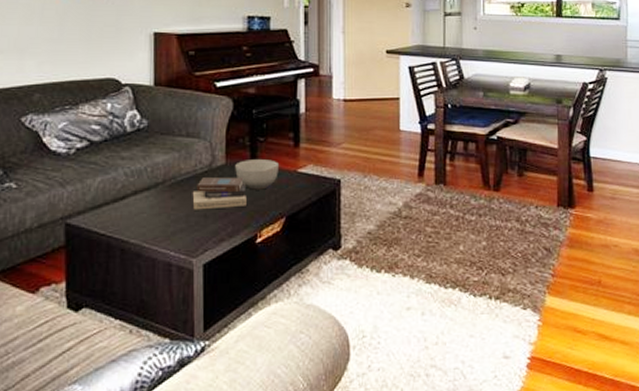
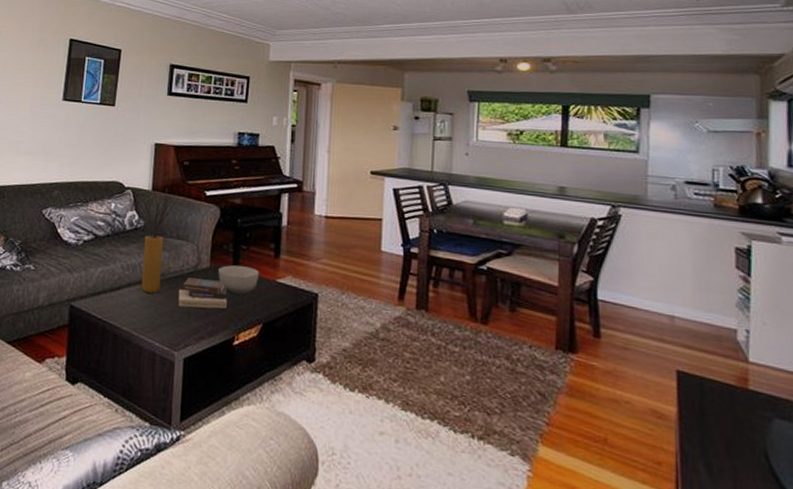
vase: none [145,81,184,199] -> present [141,187,177,294]

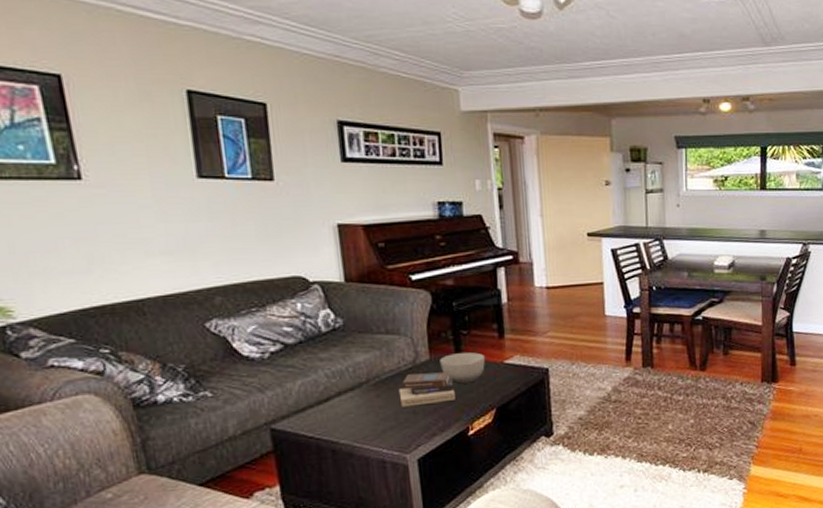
vase: present [141,187,177,294] -> none [337,276,378,399]

